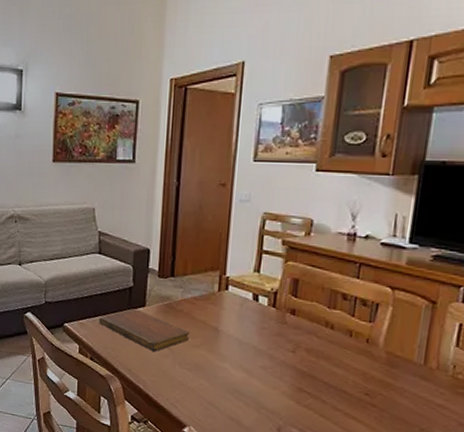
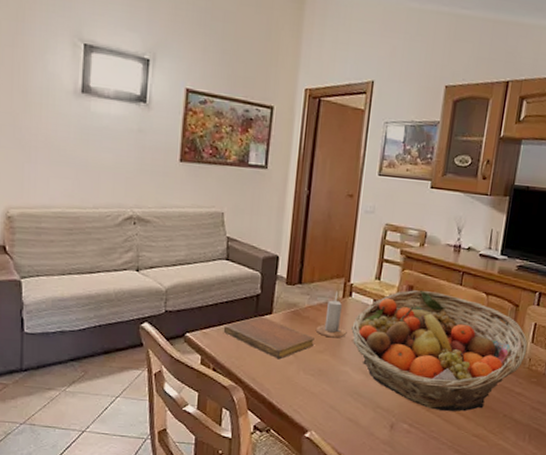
candle: none [190,284,224,333] -> present [315,291,347,338]
fruit basket: none [229,283,451,421] -> present [351,290,528,412]

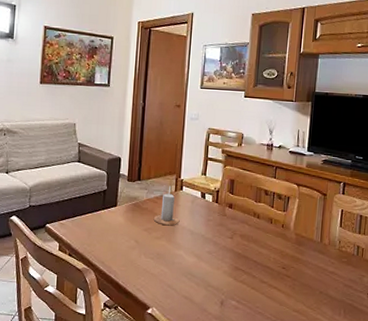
notebook: present [223,316,315,359] -> none [77,208,153,244]
fruit basket: present [351,290,528,412] -> none [183,183,337,289]

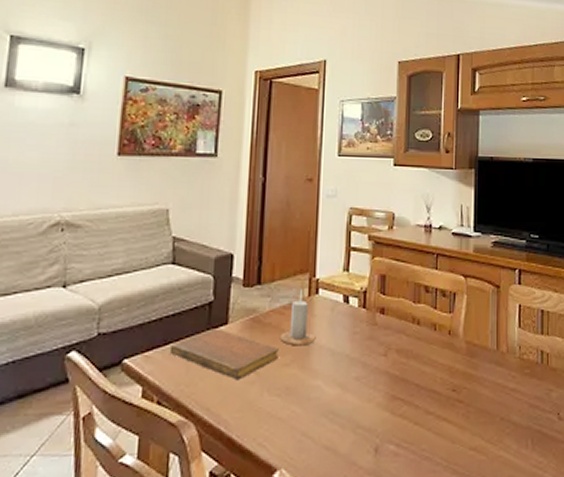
notebook: none [77,208,153,244] -> present [169,328,279,379]

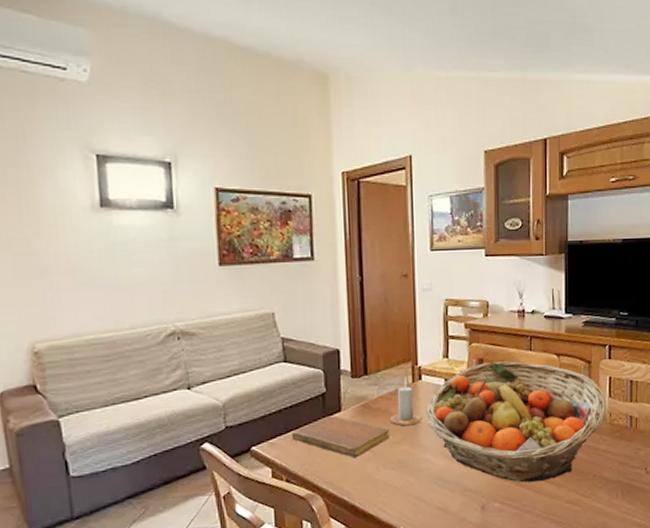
fruit basket: none [321,279,515,422] -> present [426,361,606,483]

